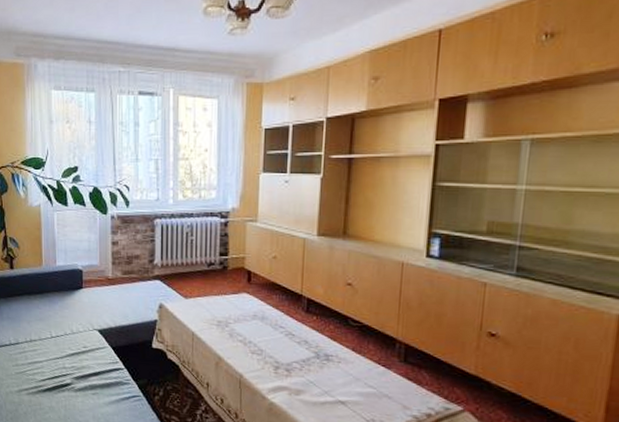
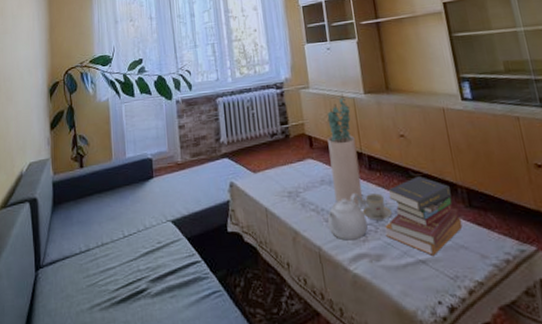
teapot: none [253,332,294,374] -> present [327,193,368,241]
vase: none [265,231,299,345] -> present [327,92,364,207]
teacup: none [291,335,322,361] -> present [361,193,393,221]
books: none [310,325,392,399] -> present [385,175,463,256]

